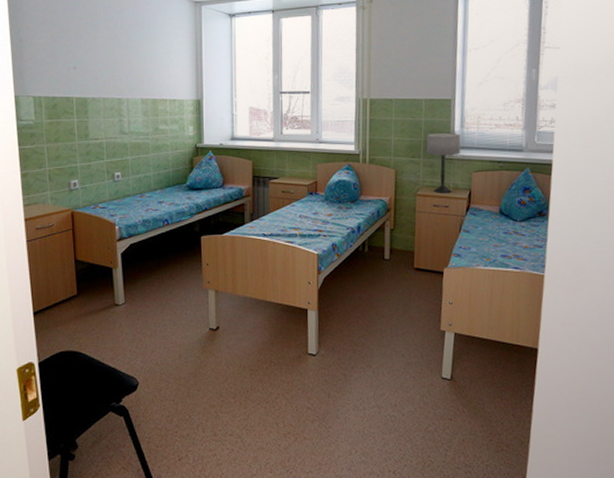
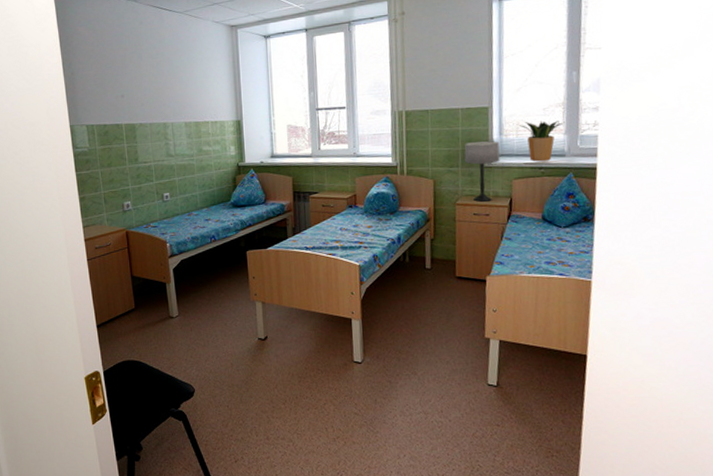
potted plant: none [481,115,523,156] -> present [520,121,565,162]

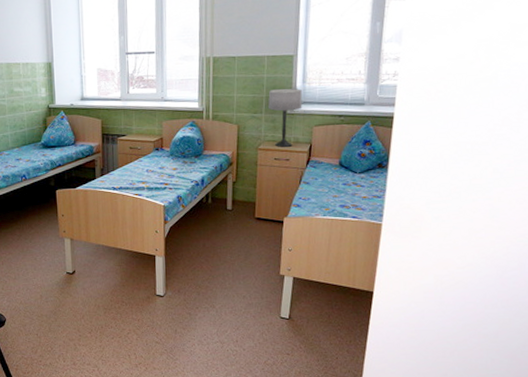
potted plant: present [520,121,565,162] -> none [323,70,366,110]

